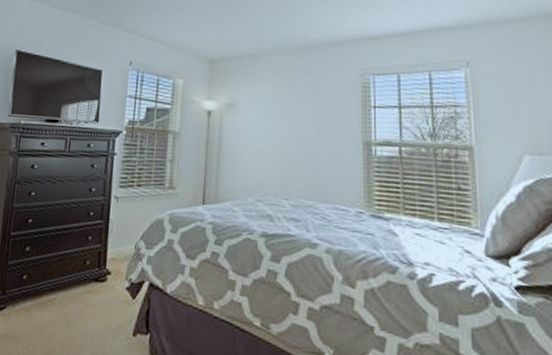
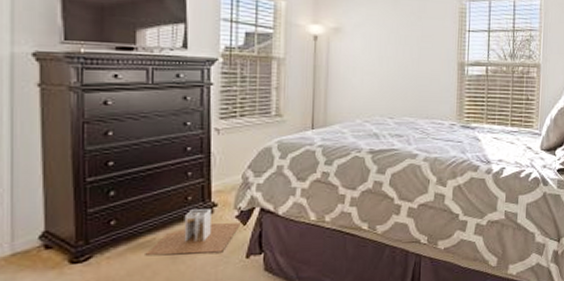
laundry hamper: none [46,274,132,325] -> present [145,209,242,256]

